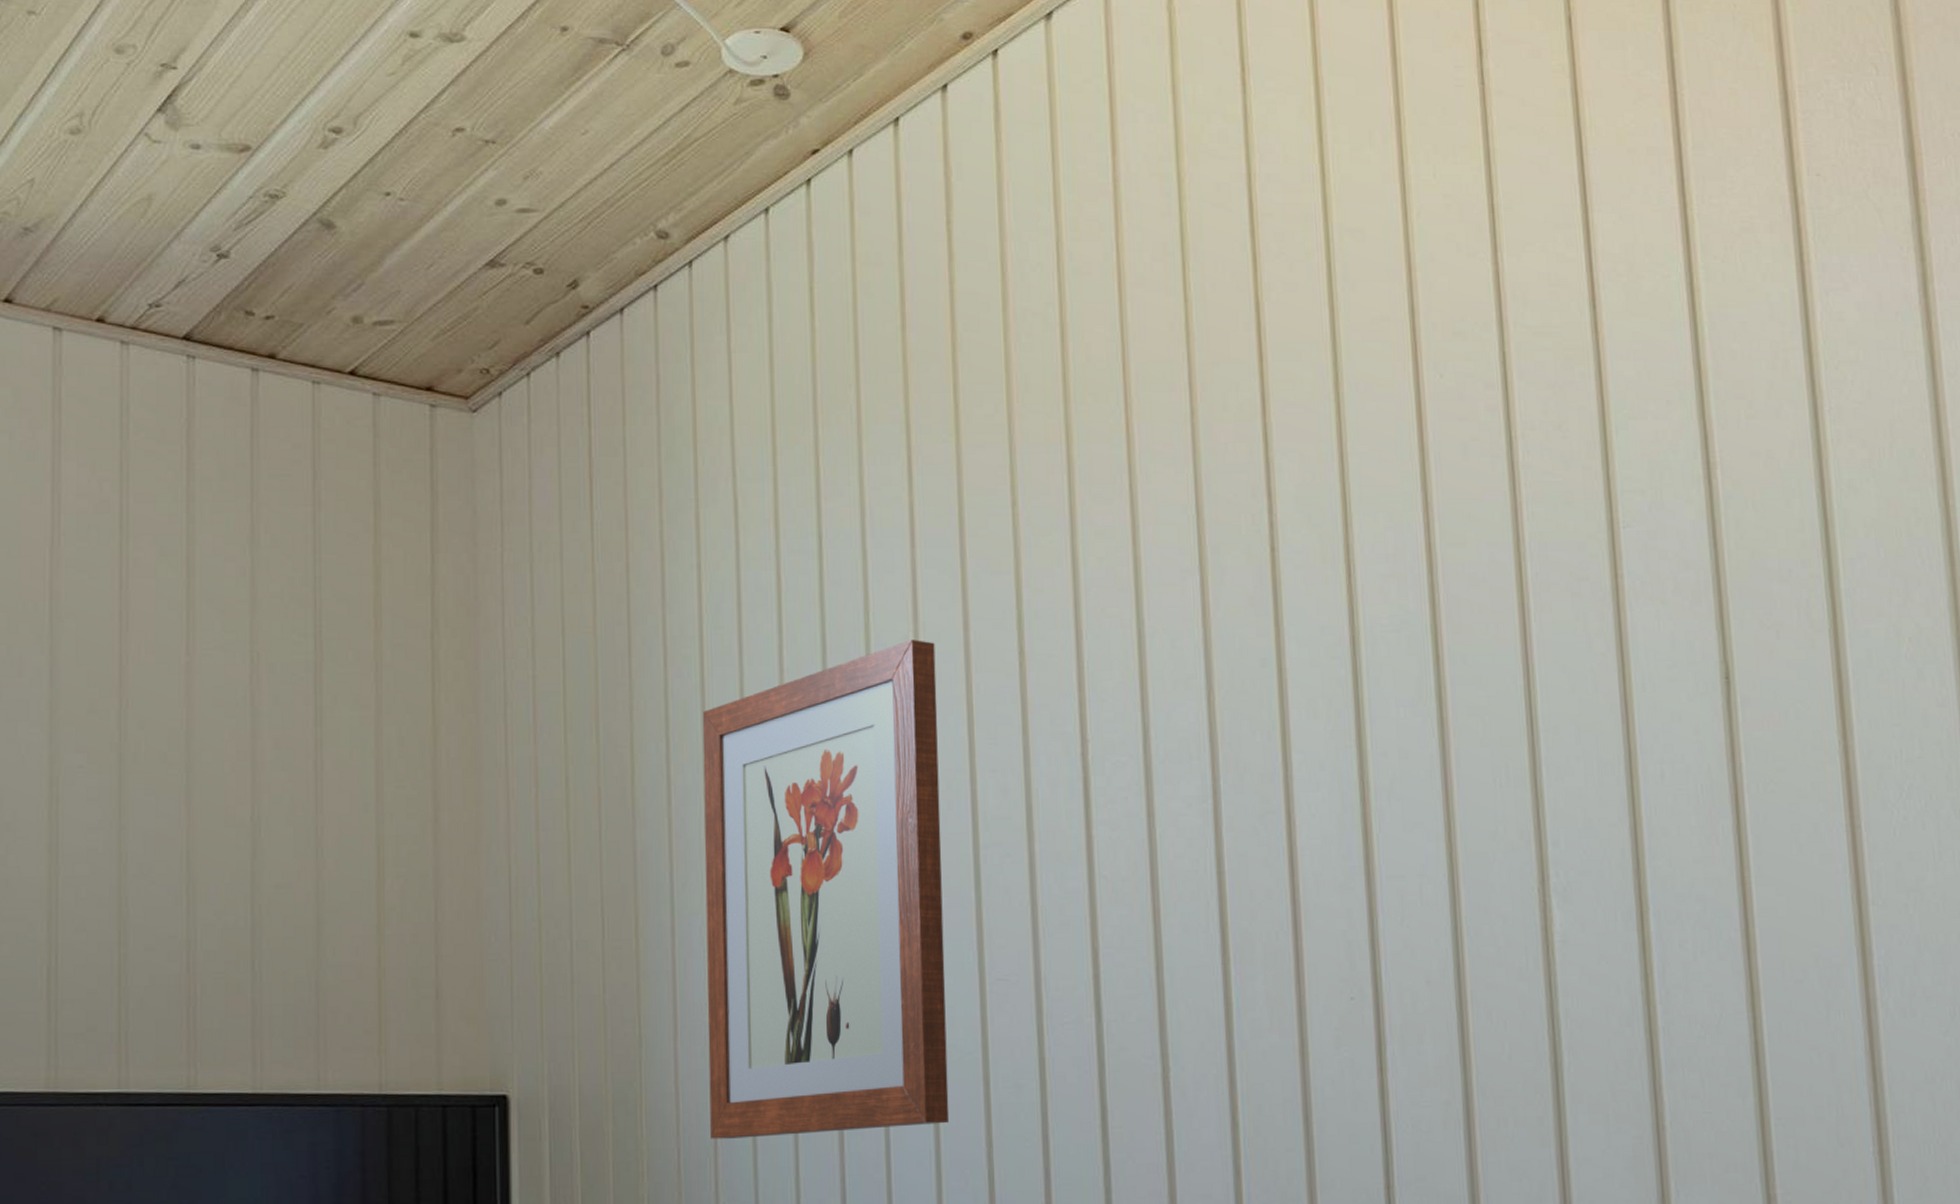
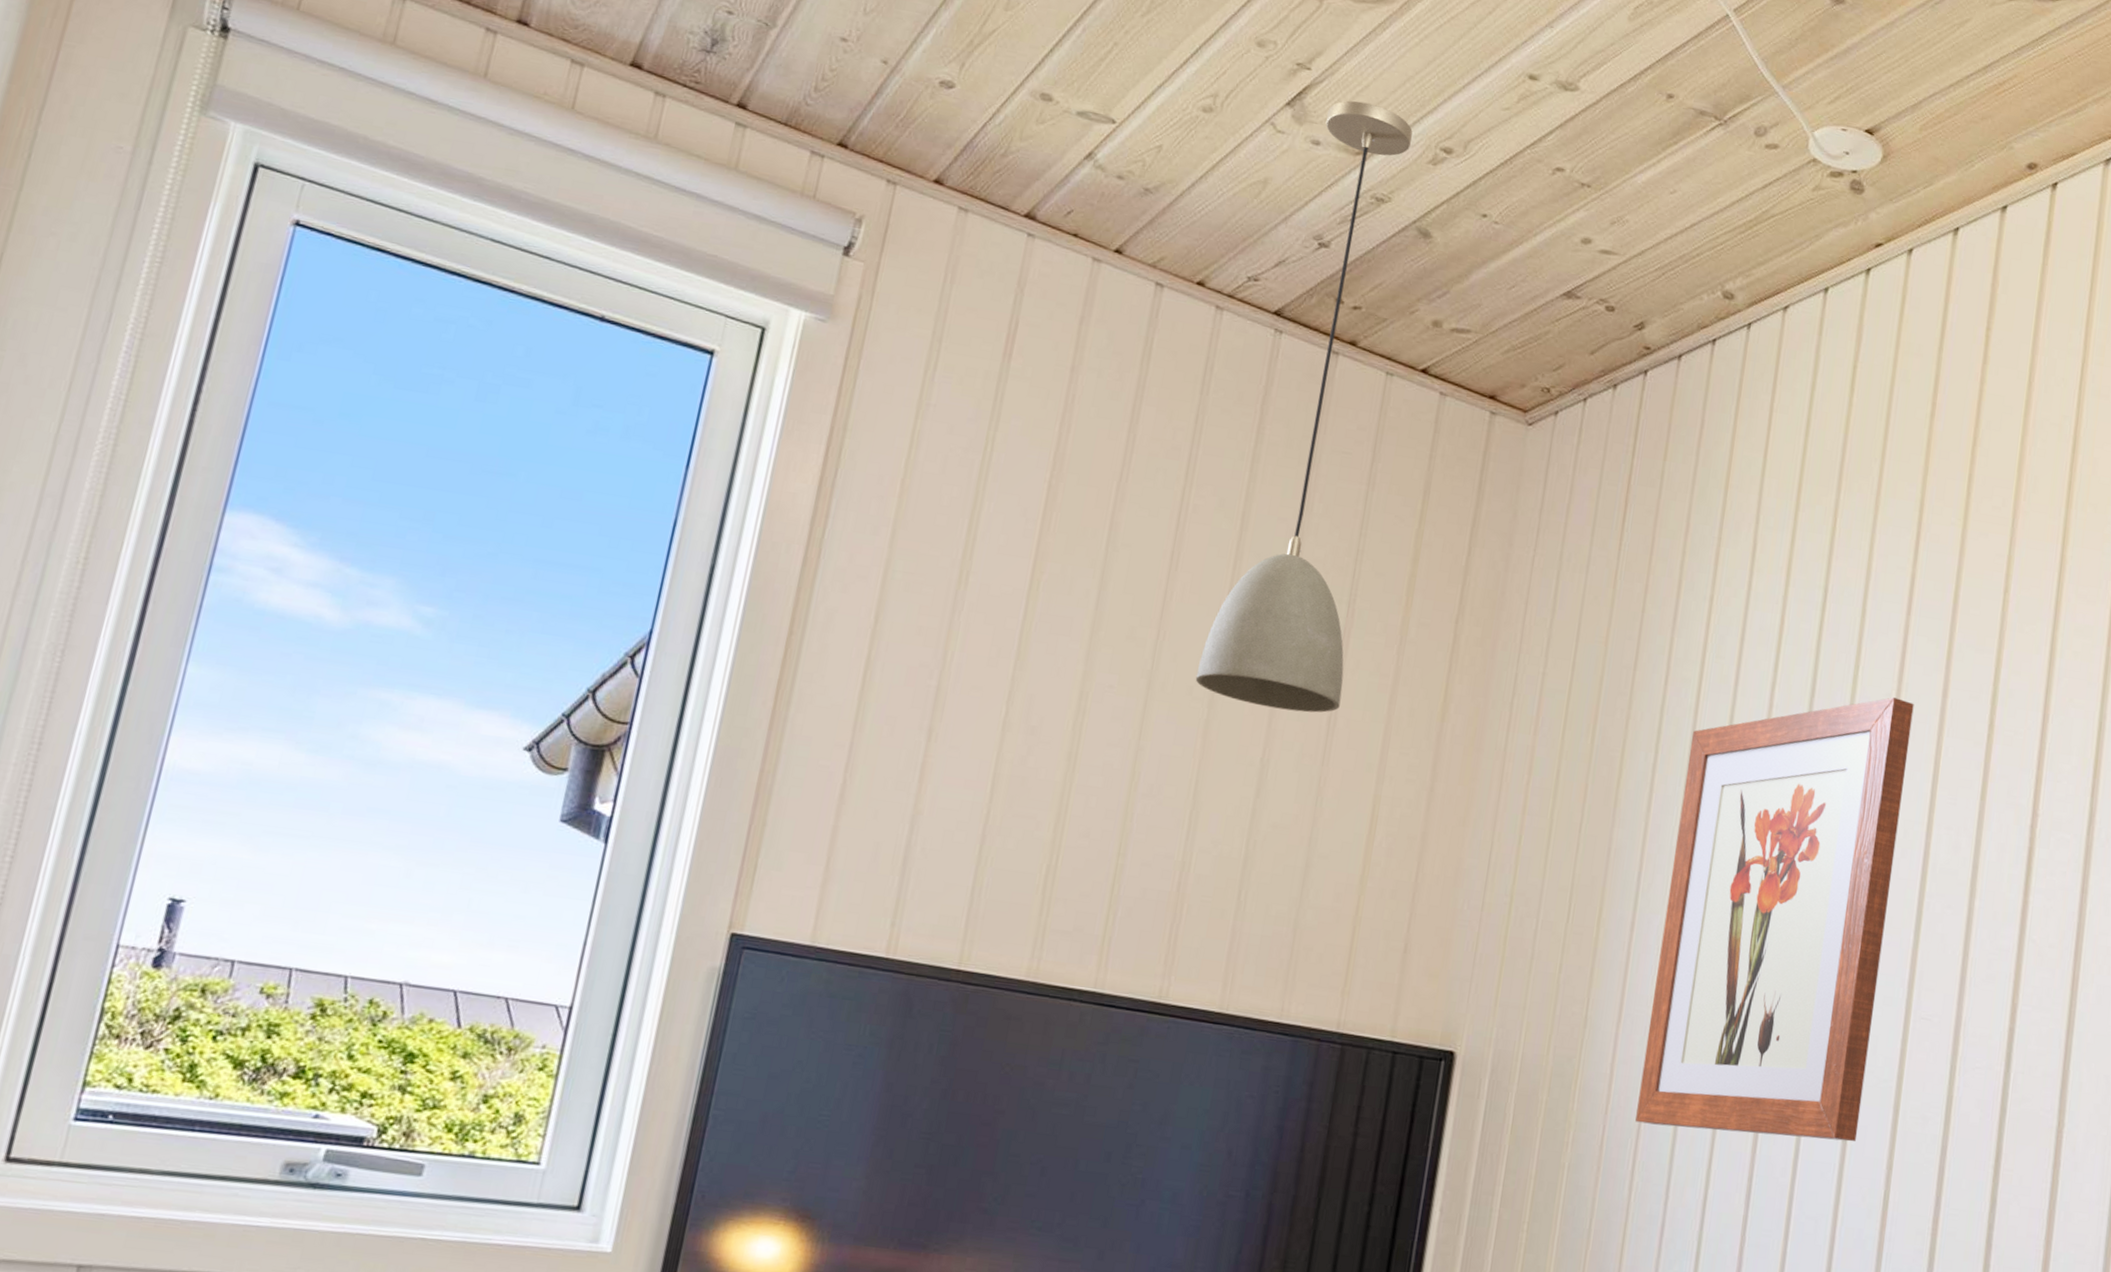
light fixture: none [167,94,324,761] -> present [1195,100,1413,713]

